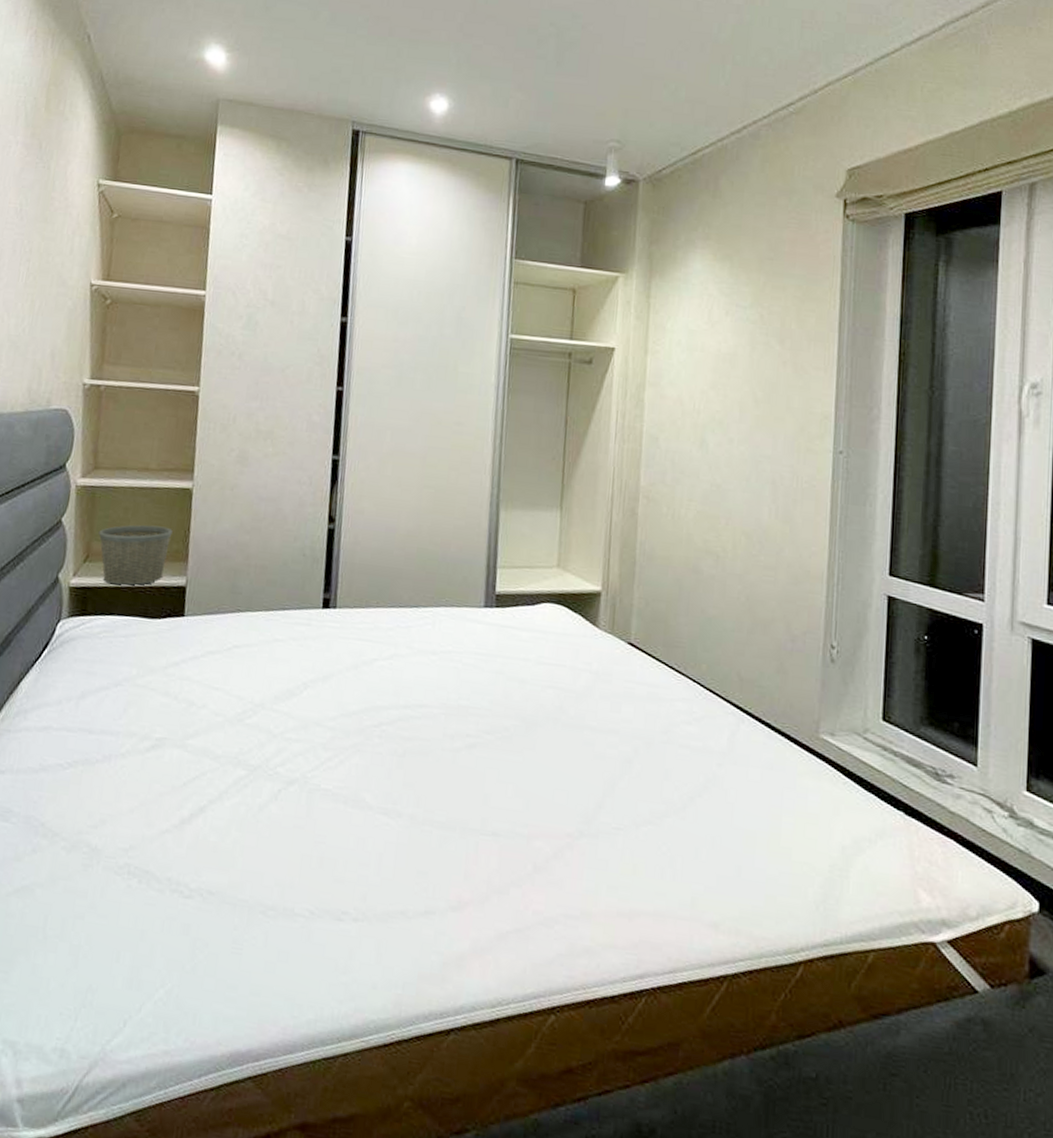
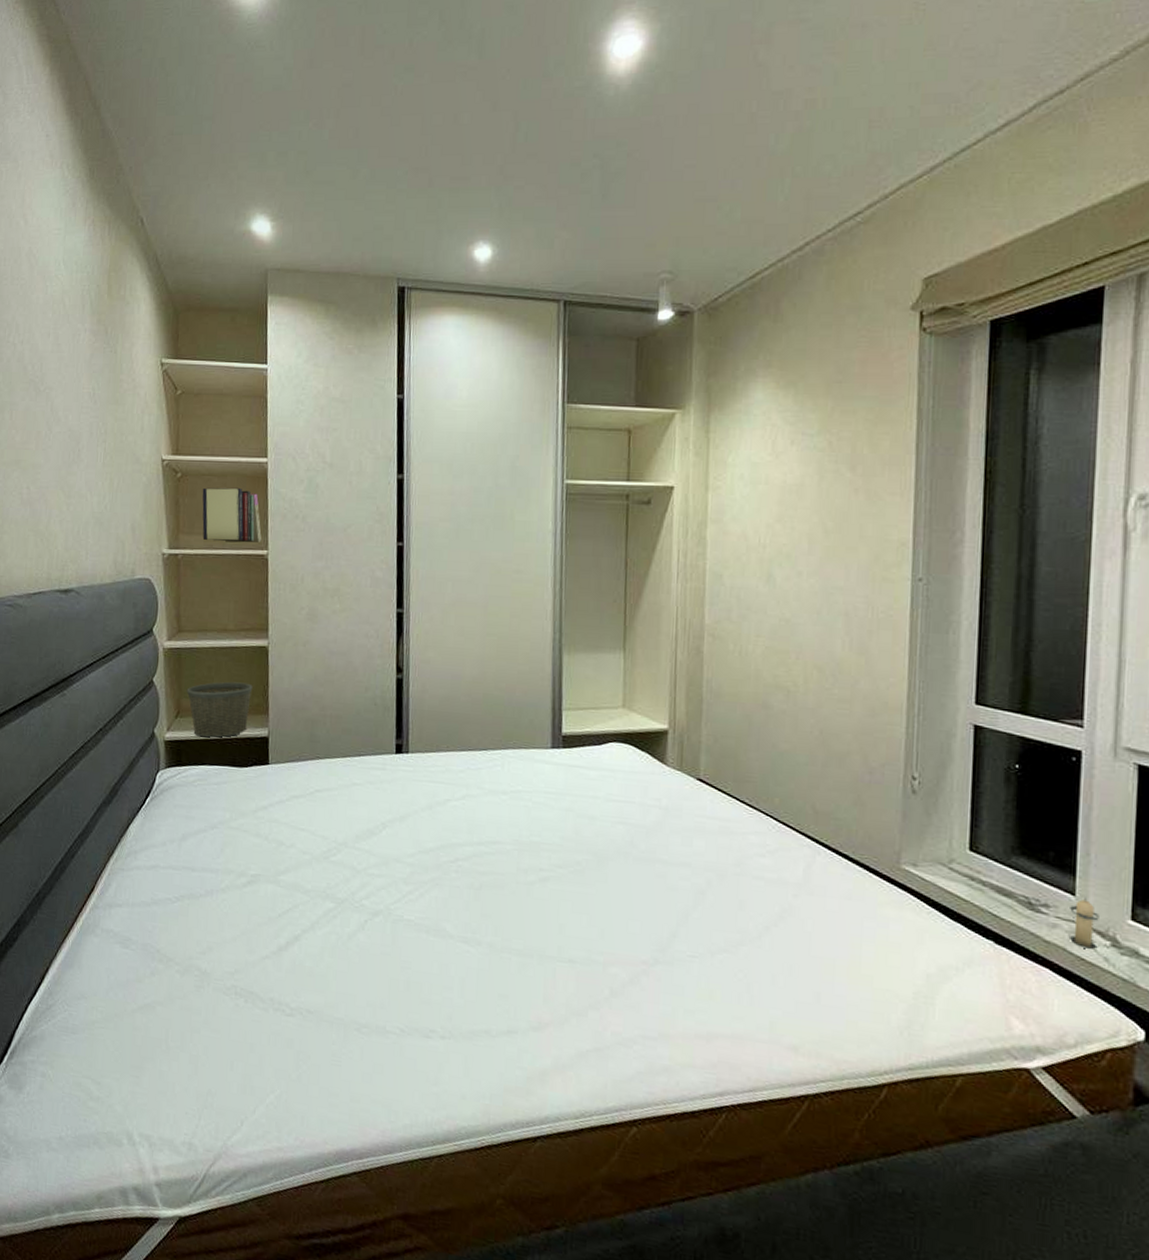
books: none [129,317,194,378] -> present [202,487,262,543]
candle: none [971,769,999,821] -> present [1068,898,1099,950]

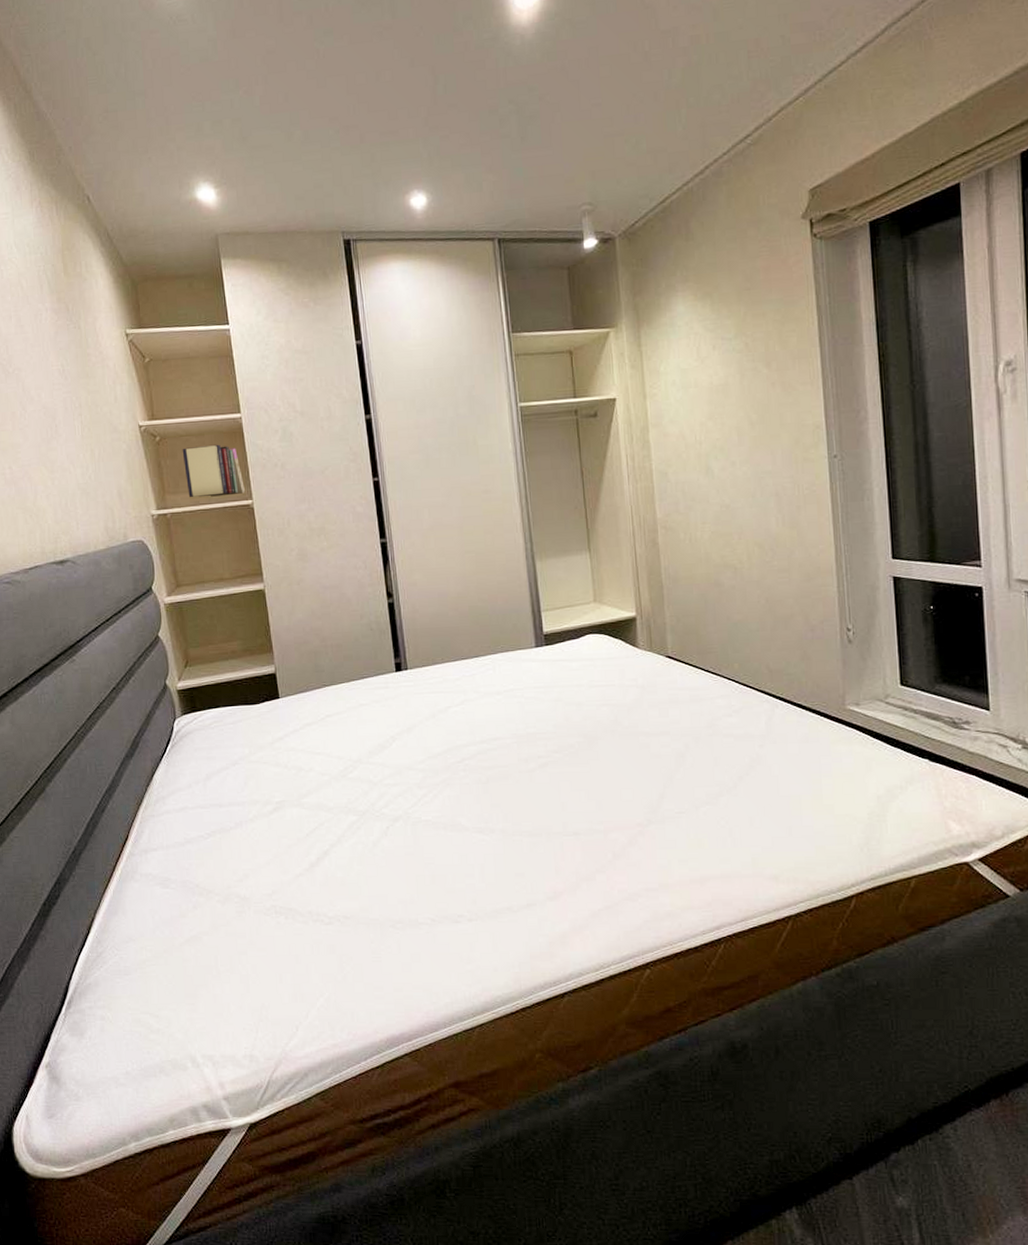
basket: present [186,681,253,738] -> none [192,626,255,682]
candle: present [1068,898,1099,950] -> none [986,711,1012,755]

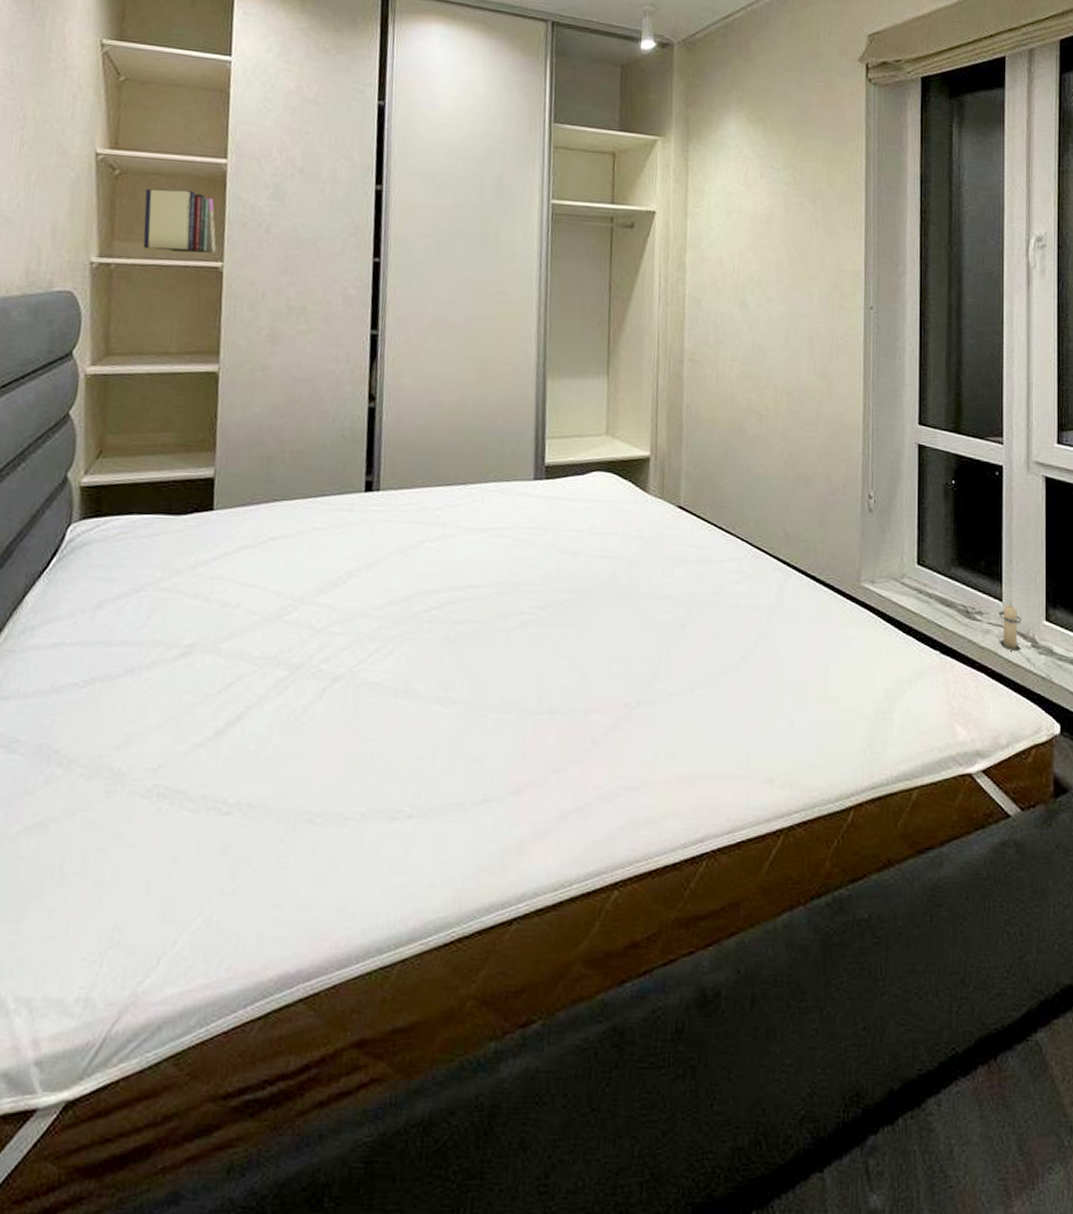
candle: none [986,711,1012,755] -> present [998,603,1021,652]

